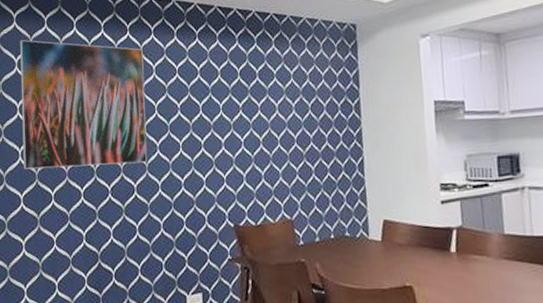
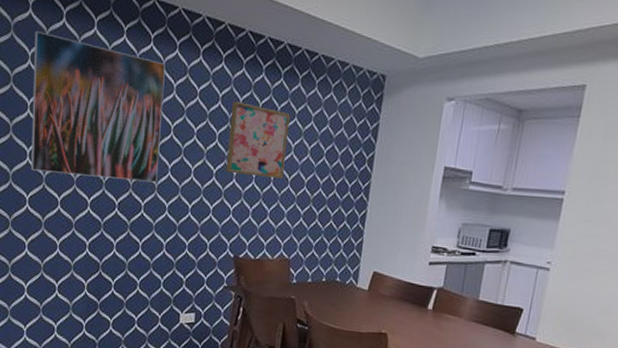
wall art: none [210,72,272,142] -> present [225,102,290,179]

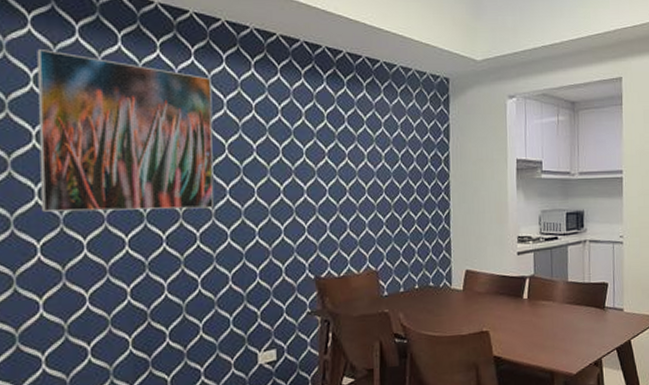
wall art: present [225,102,290,179] -> none [293,113,360,189]

